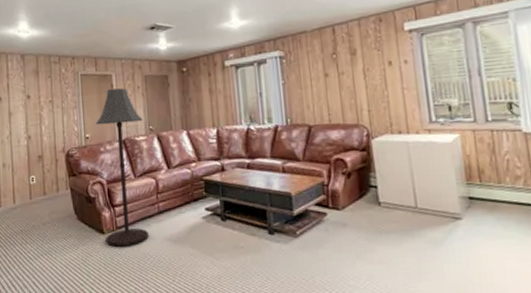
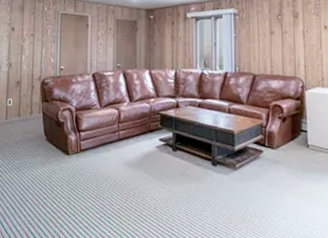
floor lamp: present [95,88,149,247] -> none [70,29,112,167]

